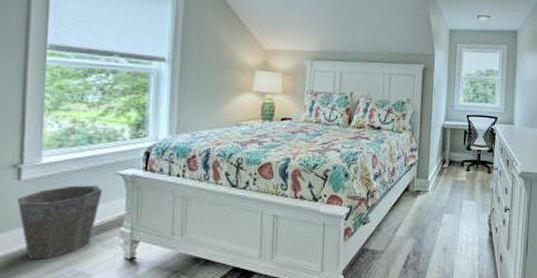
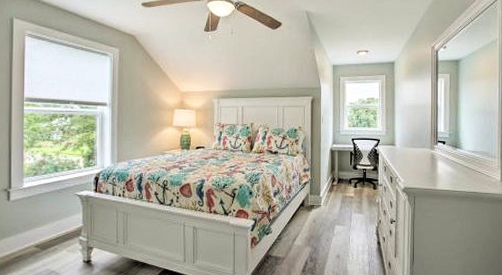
waste bin: present [16,185,103,260] -> none [7,204,66,261]

